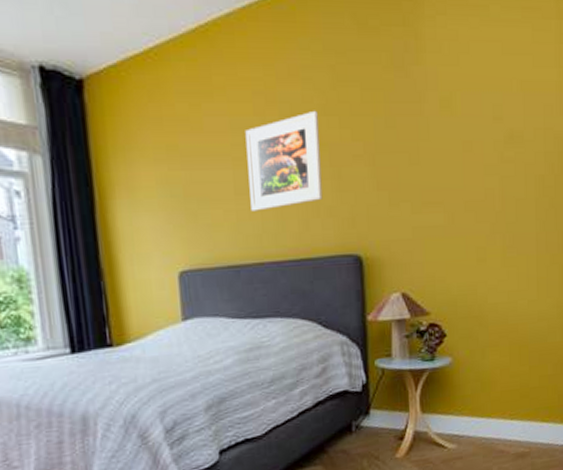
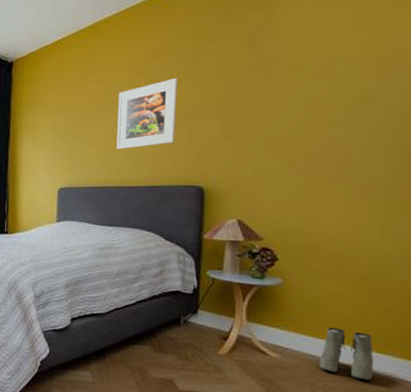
boots: none [493,403,540,454] -> present [319,327,374,381]

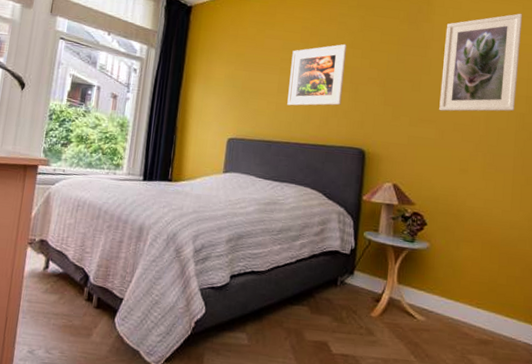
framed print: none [289,11,395,137] -> present [439,13,523,112]
boots: present [319,327,374,381] -> none [459,291,504,344]

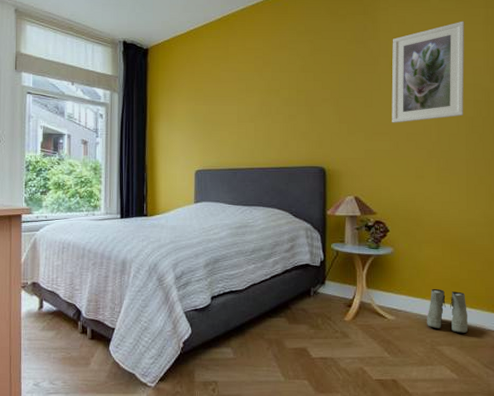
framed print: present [287,43,347,106] -> none [248,69,299,134]
boots: none [459,291,504,344] -> present [427,288,468,334]

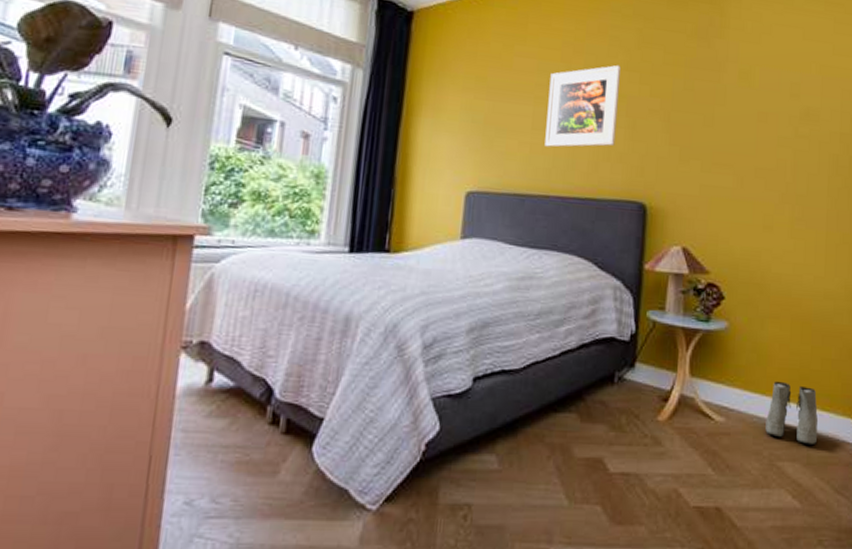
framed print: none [248,69,299,134] -> present [545,65,620,147]
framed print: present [391,21,465,123] -> none [737,28,835,153]

